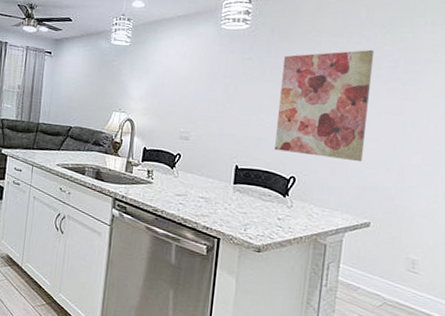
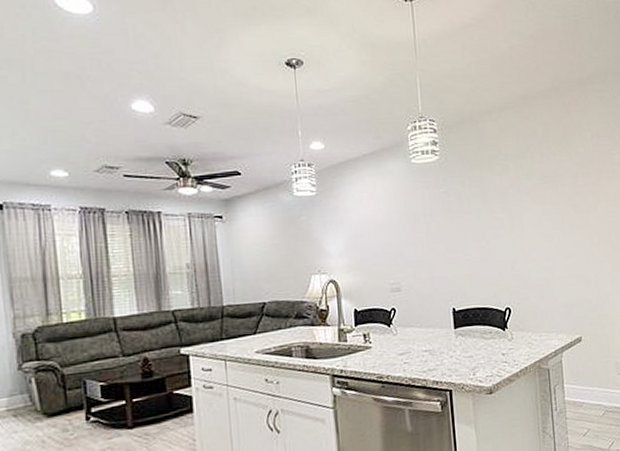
wall art: present [275,49,375,162] -> none [478,167,564,284]

